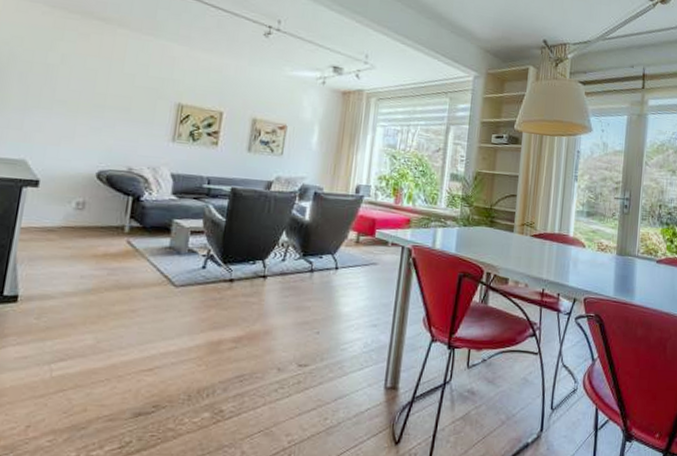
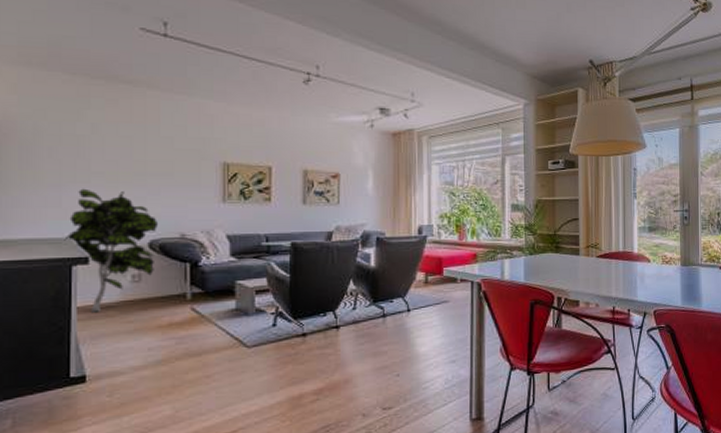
indoor plant: none [19,114,109,235] -> present [64,188,157,313]

